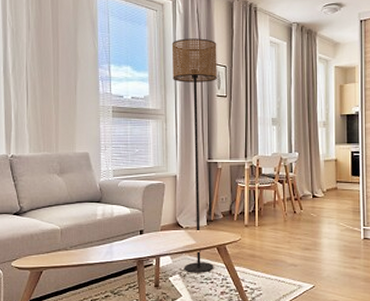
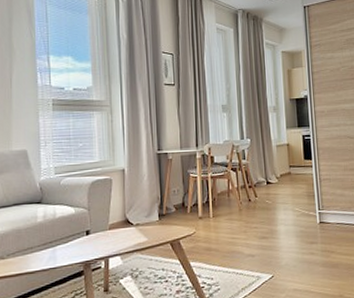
floor lamp: present [171,38,217,273] -> none [115,26,168,273]

